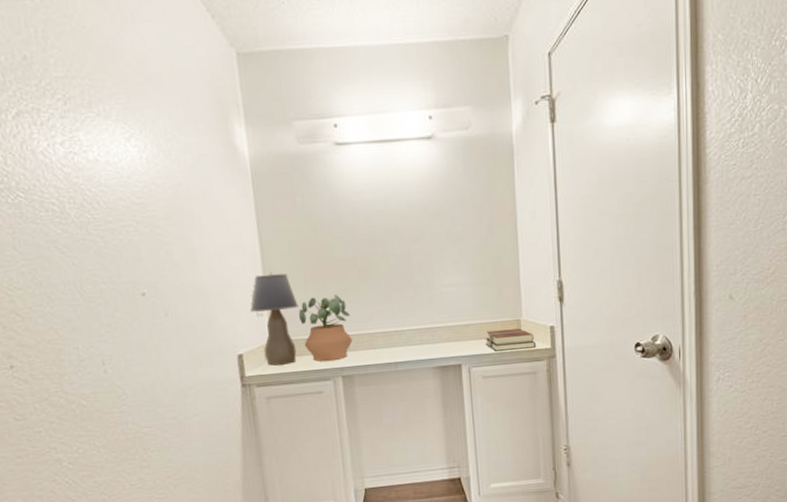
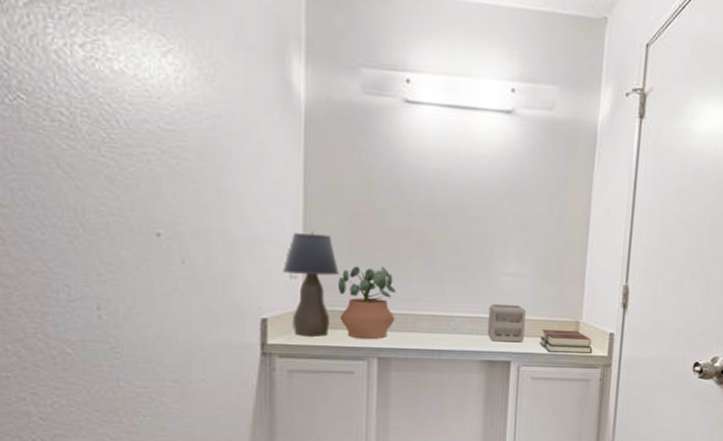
desk organizer: none [434,312,471,349] -> present [487,304,526,343]

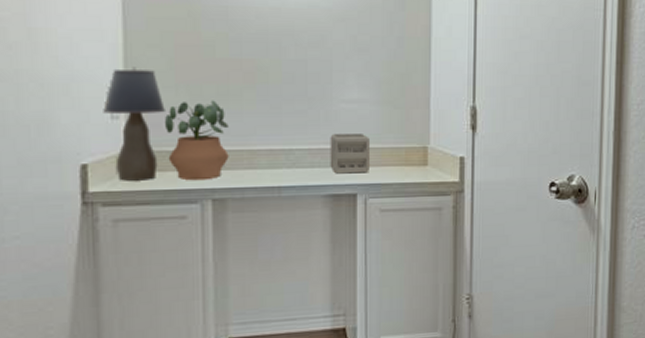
books: present [539,329,593,353] -> none [386,157,444,181]

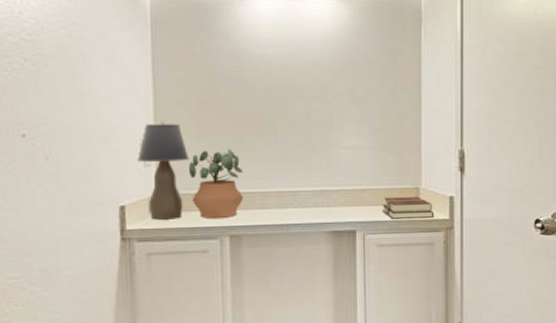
desk organizer: present [330,134,369,174] -> none [331,177,367,213]
books: none [386,157,444,181] -> present [382,197,435,219]

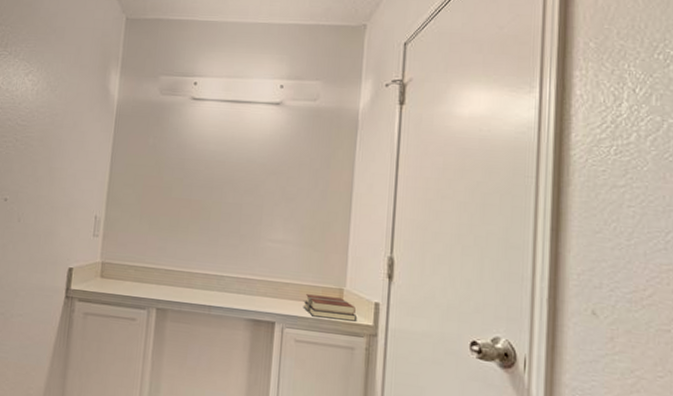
table lamp: present [139,121,189,220] -> none [89,199,131,286]
potted plant: present [189,149,244,218] -> none [128,228,175,292]

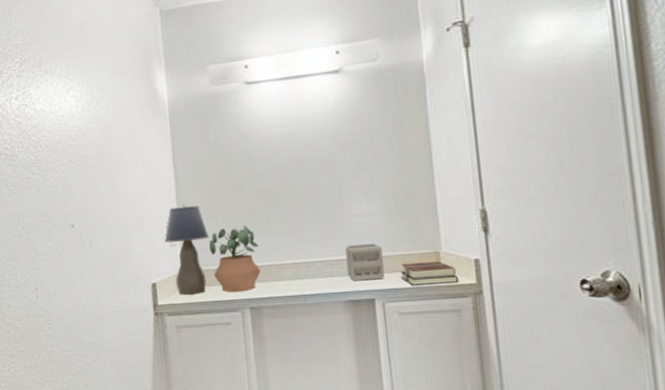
table lamp: none [89,199,131,286] -> present [165,204,209,295]
potted plant: none [128,228,175,292] -> present [209,225,261,292]
desk organizer: none [253,267,290,305] -> present [345,244,385,282]

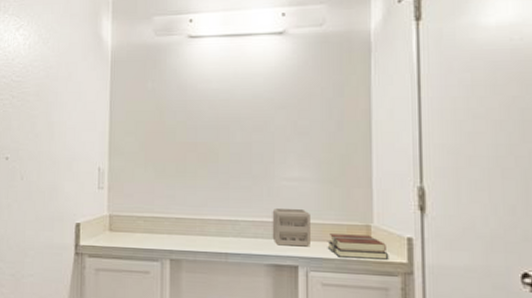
table lamp: present [165,204,209,295] -> none [94,149,137,239]
potted plant: present [209,225,261,292] -> none [136,176,185,242]

